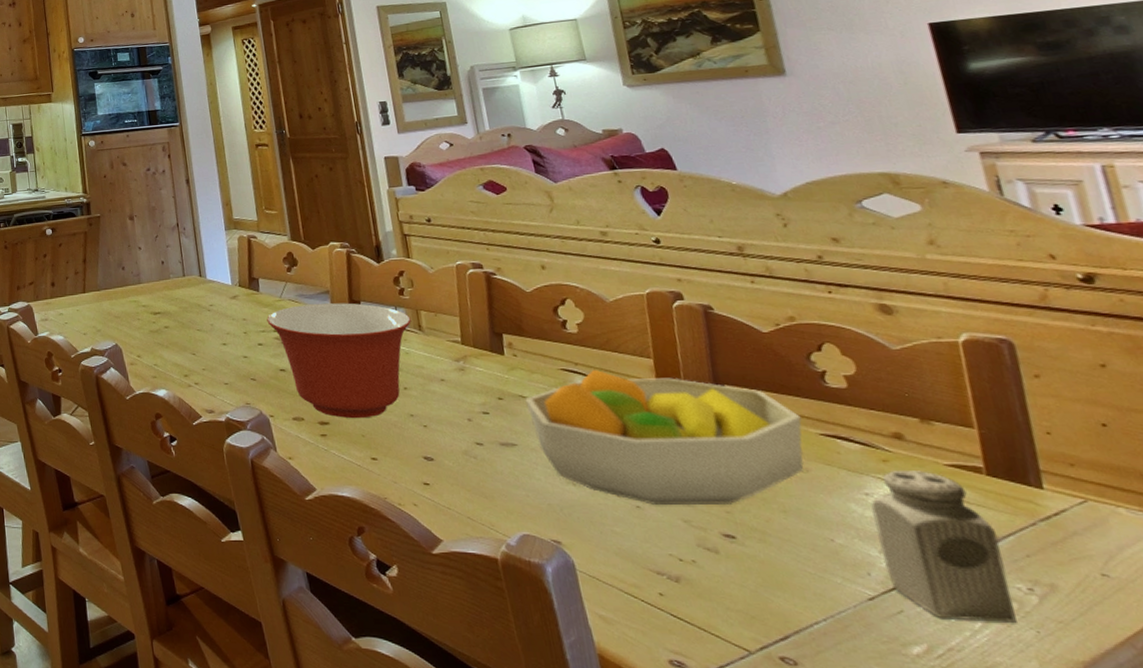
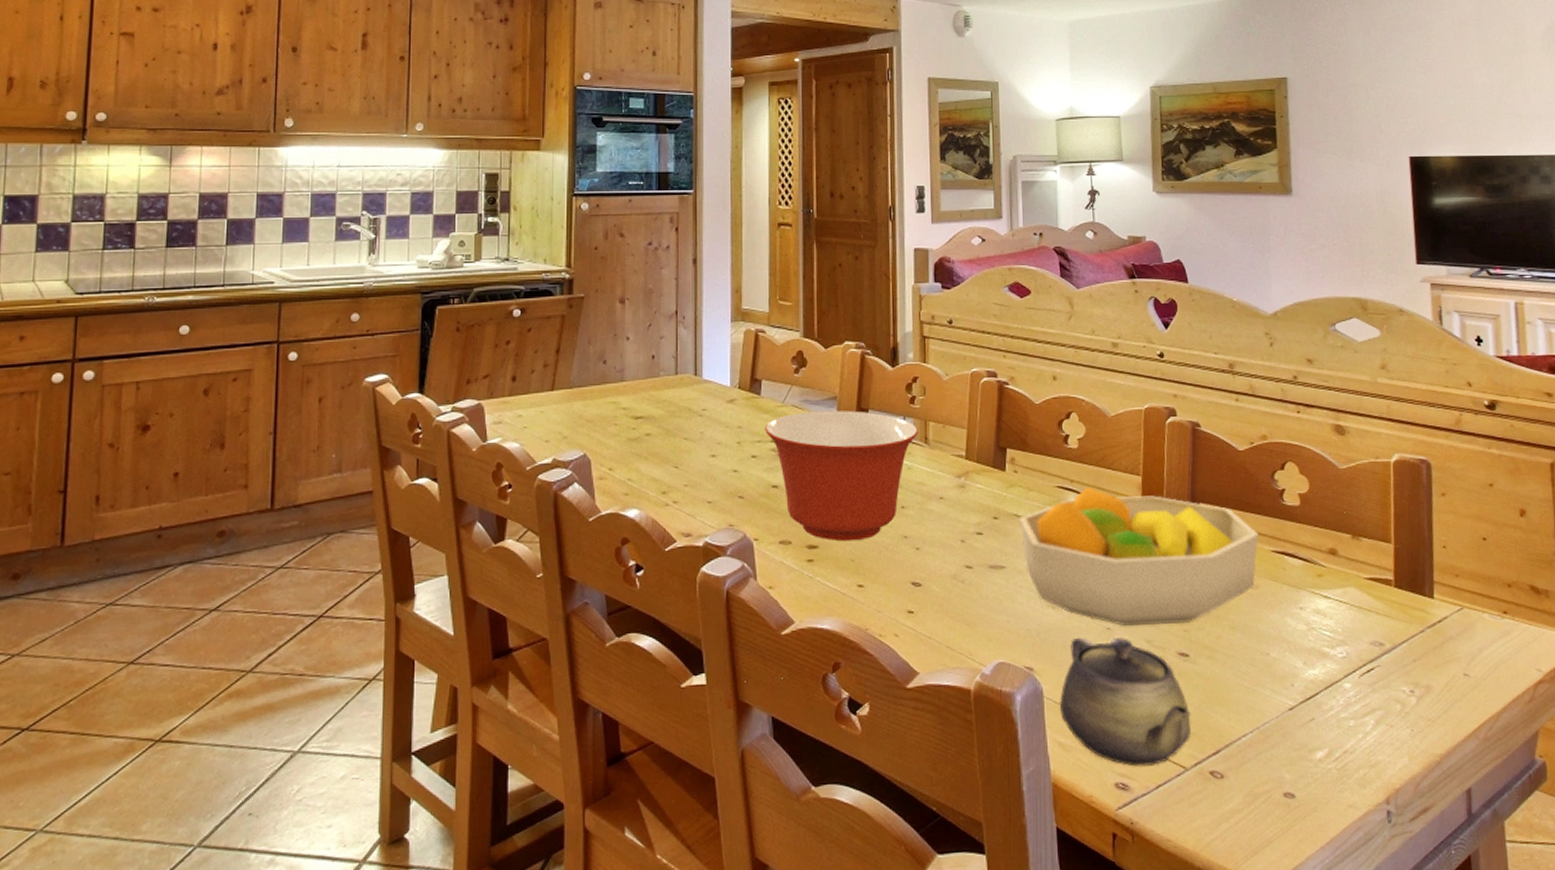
teapot: none [594,514,751,646] -> present [1060,637,1192,767]
salt shaker: present [871,471,1017,624] -> none [1303,584,1398,724]

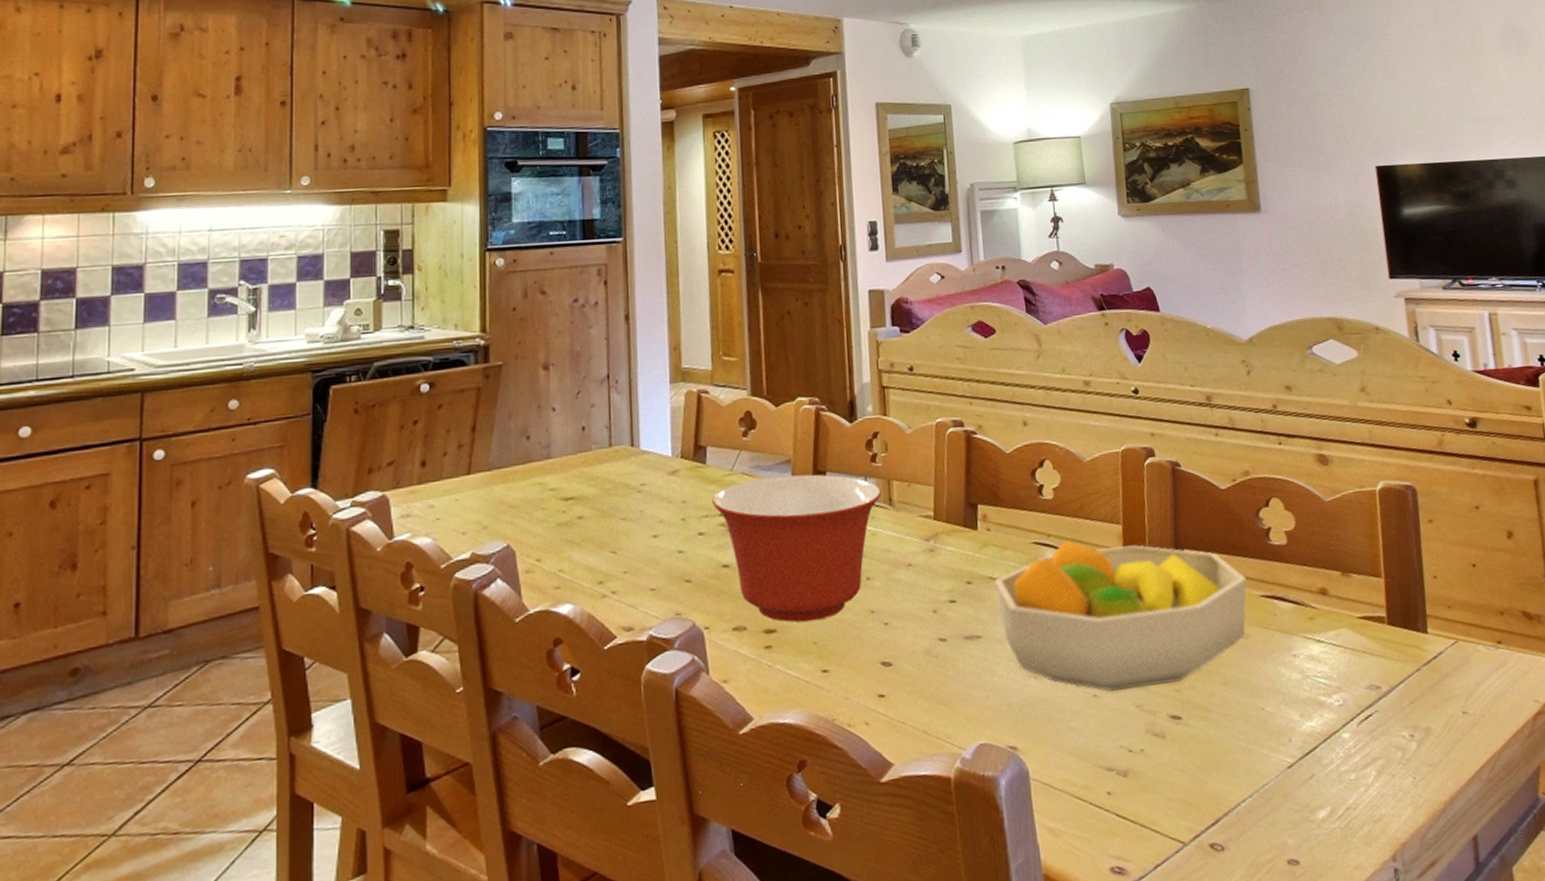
teapot: present [1060,637,1192,767] -> none [1047,704,1188,847]

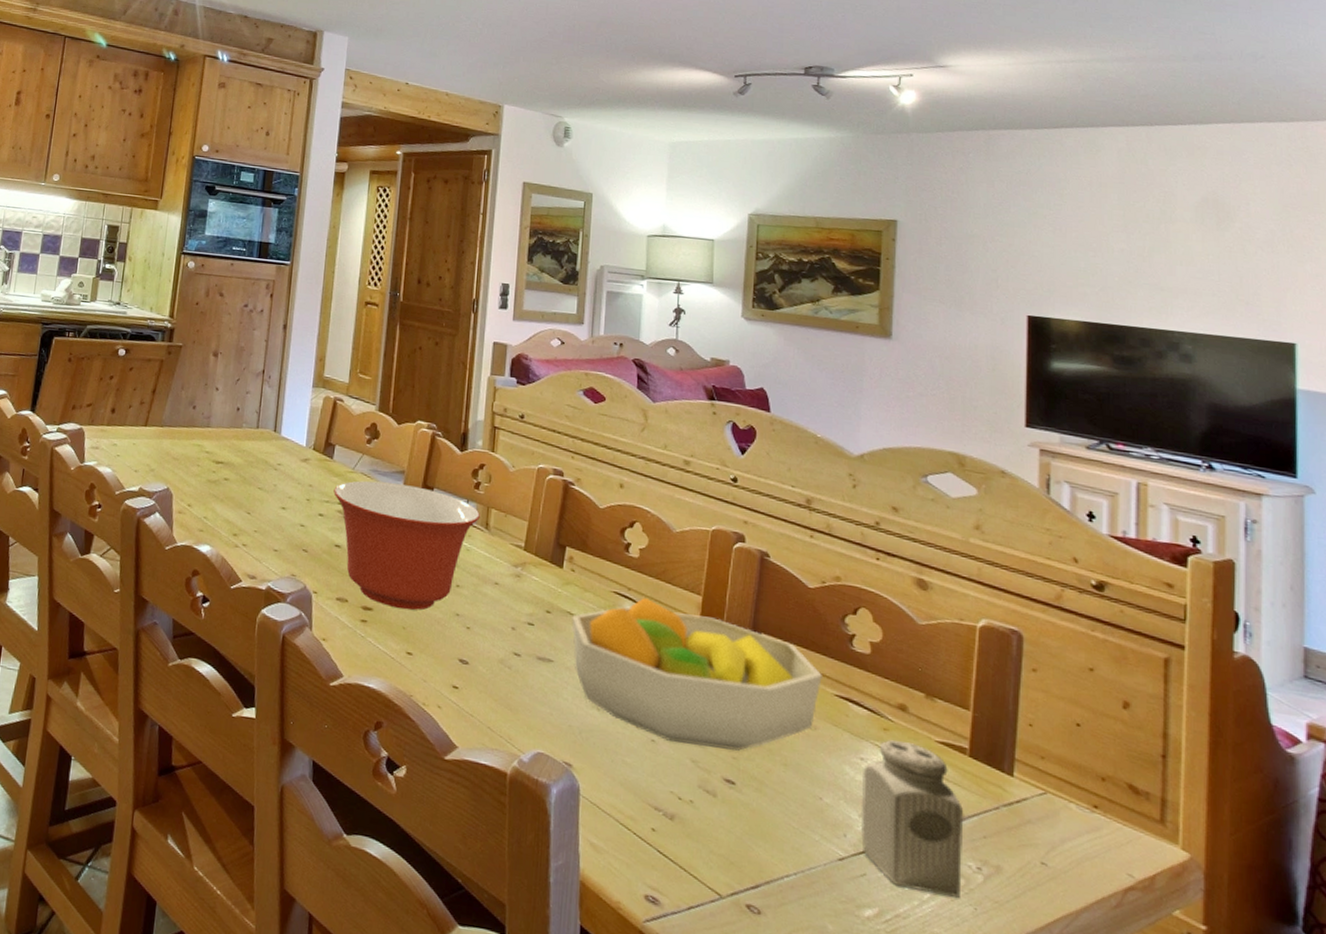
salt shaker: none [1297,625,1400,777] -> present [860,740,963,899]

